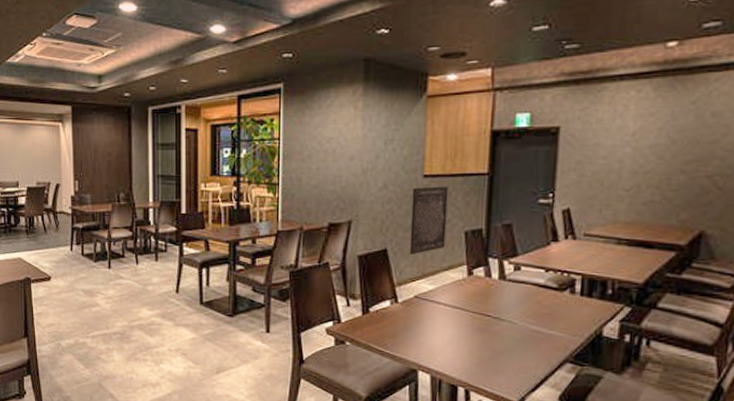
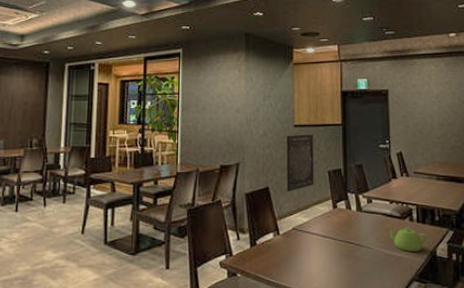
teapot: none [538,297,593,330] -> present [387,225,428,251]

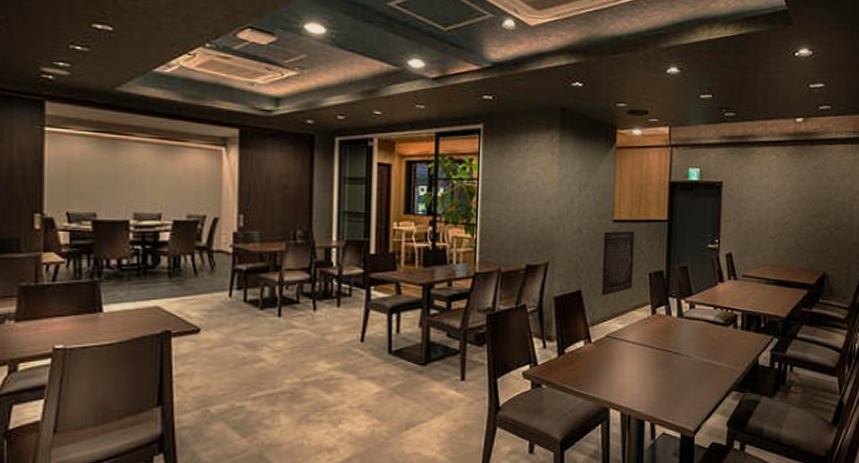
teapot: present [387,225,428,251] -> none [709,332,751,360]

